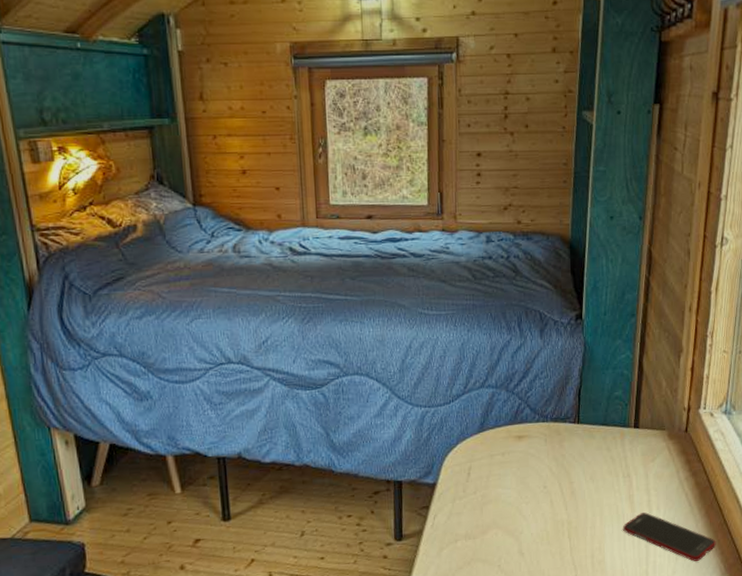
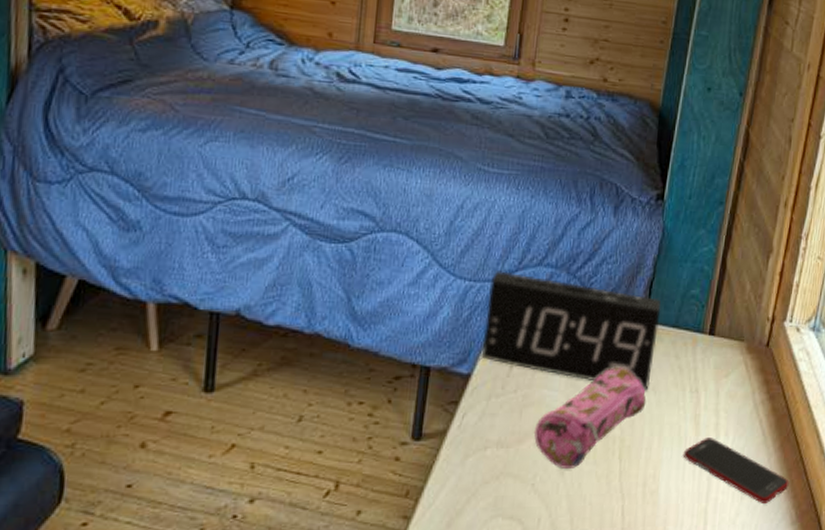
alarm clock: none [441,396,590,481] -> present [481,271,661,391]
pencil case: none [494,463,586,551] -> present [533,368,646,468]

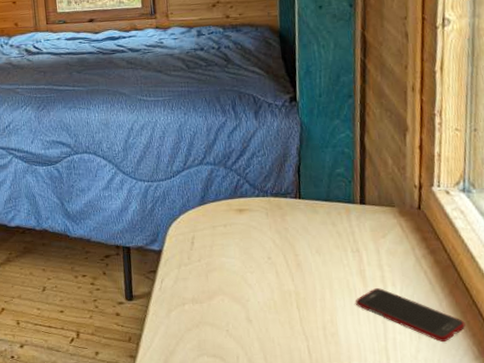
alarm clock: present [481,271,661,391] -> none [163,172,313,254]
pencil case: present [533,368,646,468] -> none [220,236,313,318]

